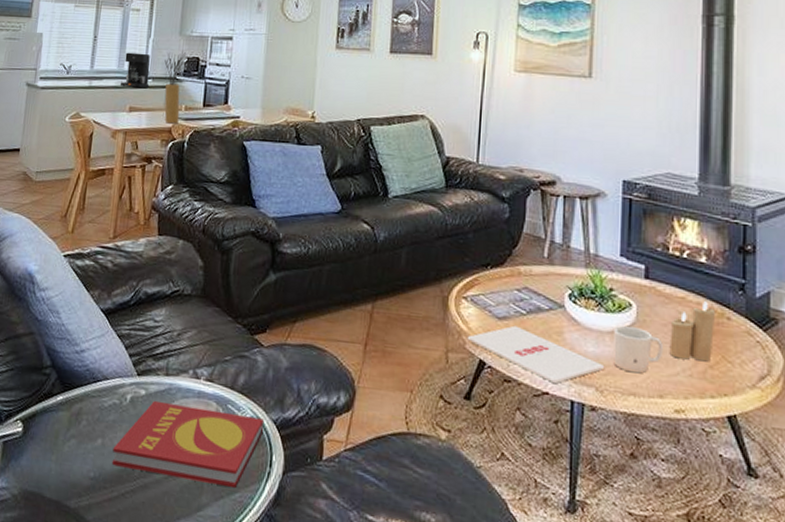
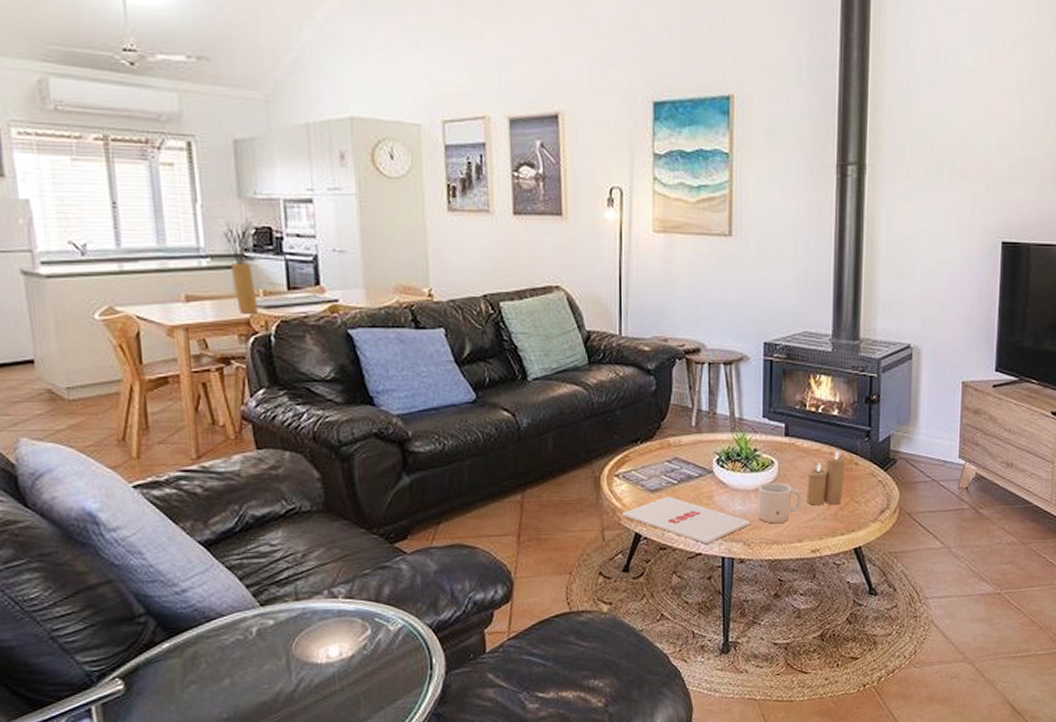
book: present [111,400,263,488] -> none [246,625,418,702]
coffee maker: present [120,52,150,89] -> none [164,223,208,271]

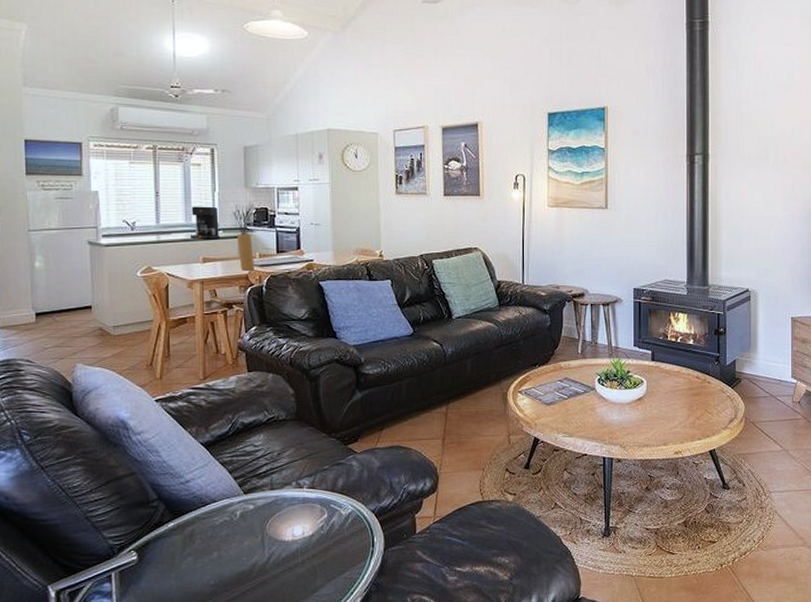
coffee maker: none [164,223,208,271] -> present [189,206,221,240]
magazine: present [621,496,751,545] -> none [523,408,626,447]
mug: present [757,481,802,524] -> none [630,397,666,431]
candle: present [807,451,846,505] -> none [670,372,701,416]

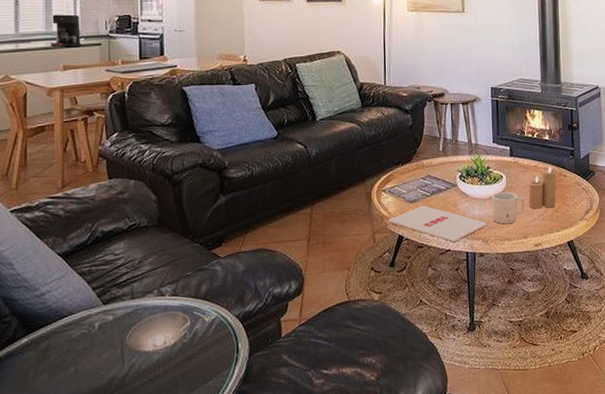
vase: present [233,201,255,271] -> none [95,9,117,78]
magazine: none [523,408,626,447] -> present [388,205,488,243]
mug: none [630,397,666,431] -> present [491,191,526,225]
candle: none [670,372,701,416] -> present [529,166,557,209]

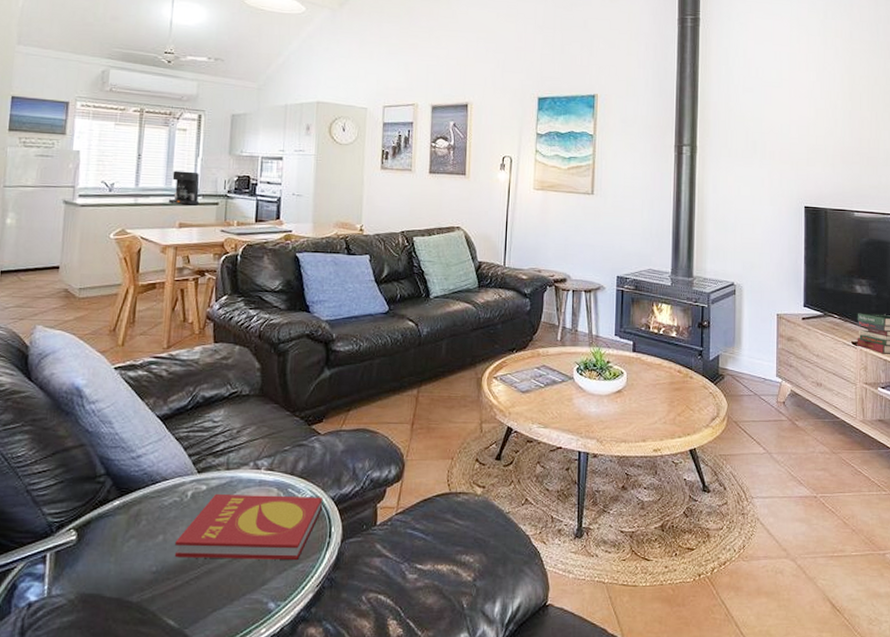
book: none [87,316,227,387] -> present [174,493,322,560]
magazine: present [388,205,488,243] -> none [497,397,604,440]
mug: present [491,191,526,225] -> none [609,389,646,425]
candle: present [529,166,557,209] -> none [650,366,683,411]

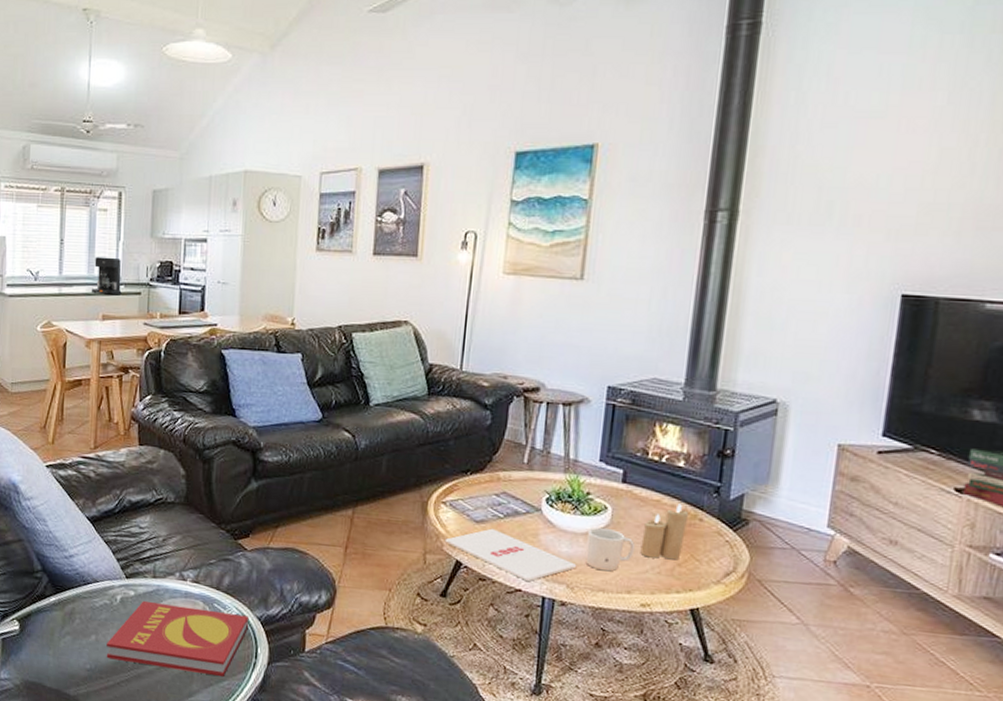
magazine: none [497,397,604,440] -> present [444,528,577,582]
mug: none [609,389,646,425] -> present [584,527,636,572]
candle: none [650,366,683,411] -> present [640,504,689,560]

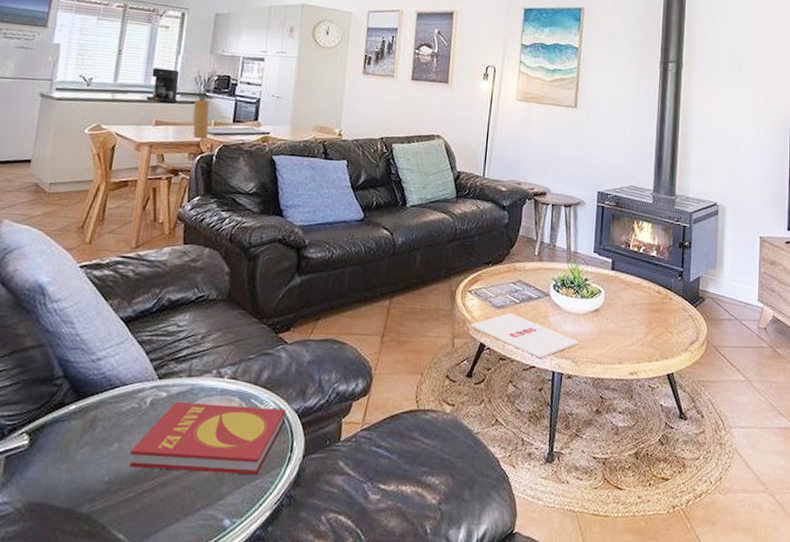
vase: none [136,253,159,332] -> present [193,68,217,138]
mug: present [584,527,636,572] -> none [585,308,624,346]
candle: present [640,504,689,560] -> none [627,286,662,333]

